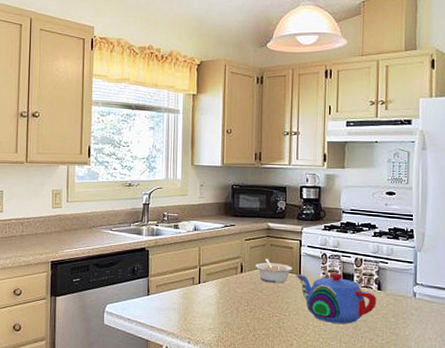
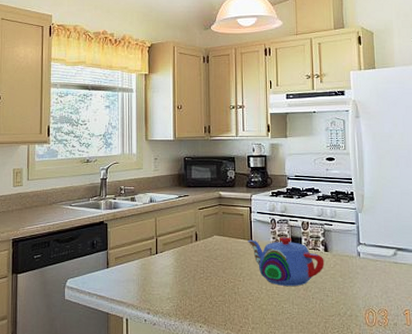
legume: present [256,258,292,283] -> none [209,226,244,250]

